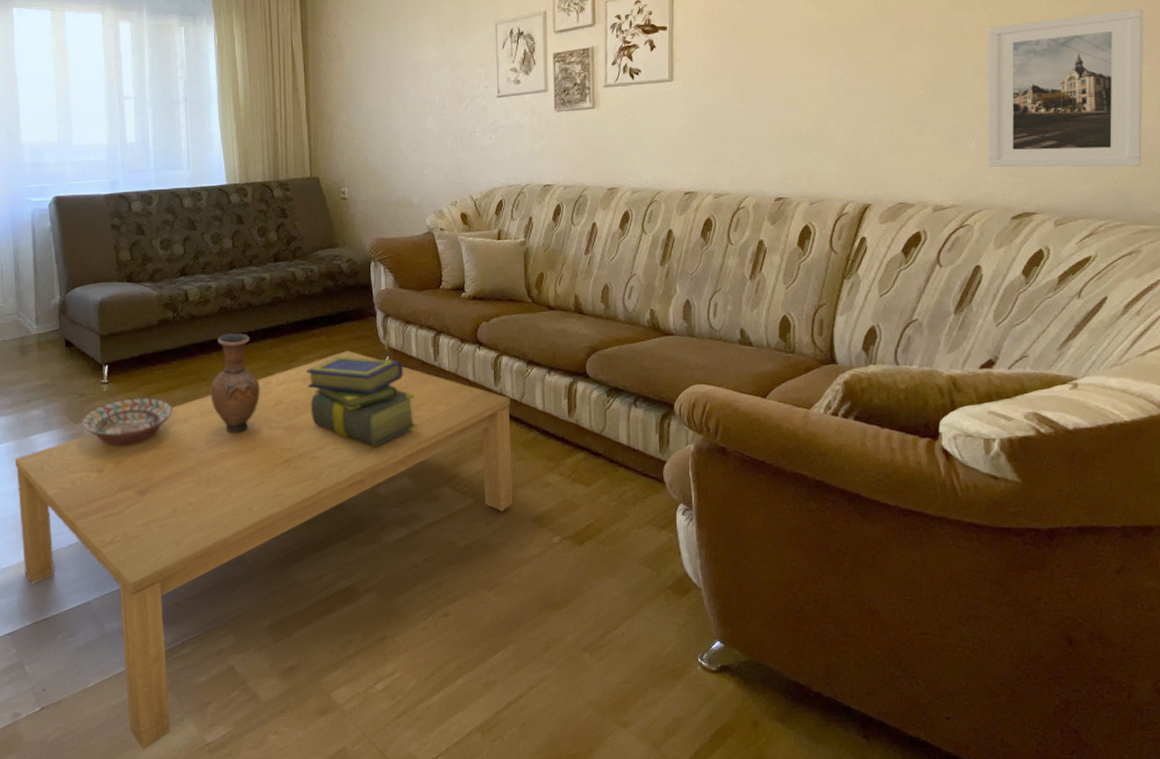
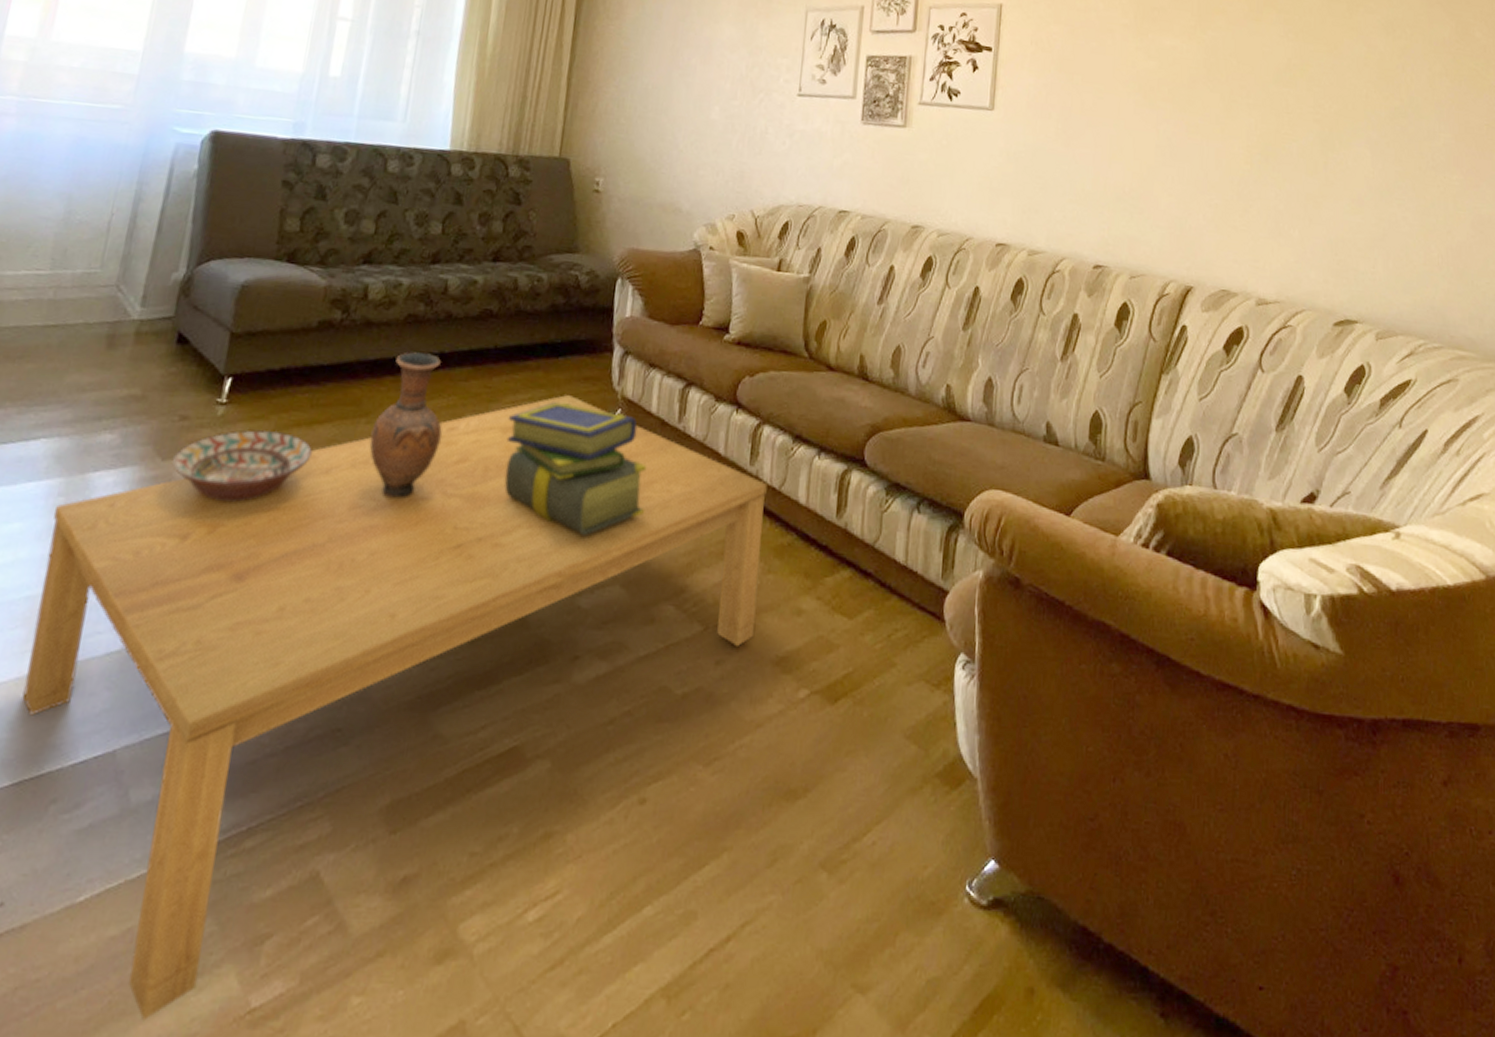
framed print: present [988,8,1144,168] -> none [1311,107,1457,283]

